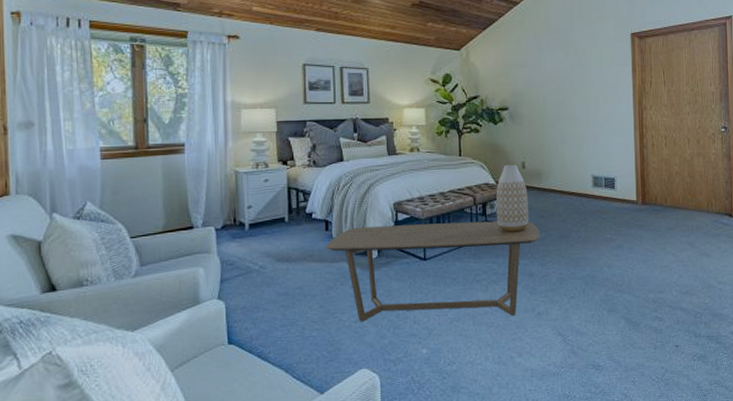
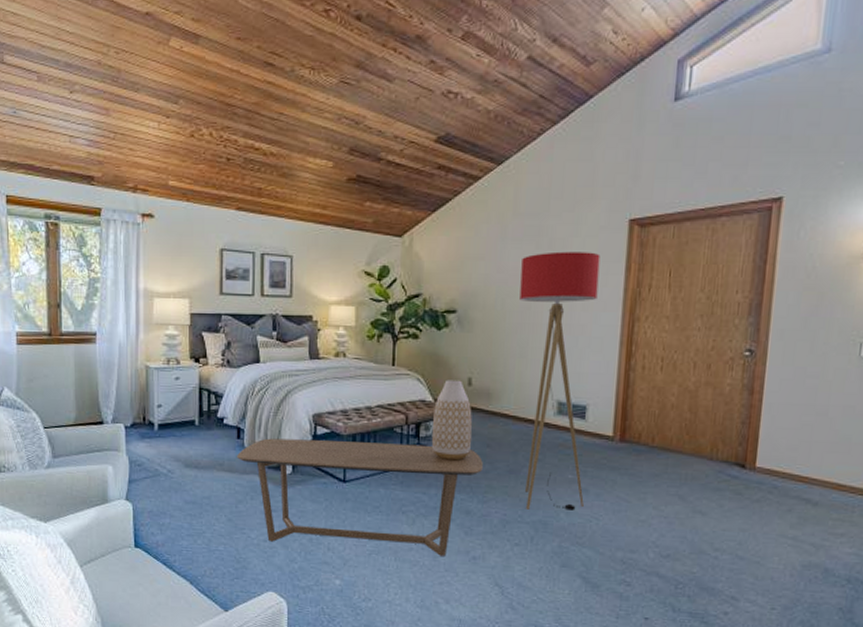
floor lamp: none [555,58,621,267] -> present [519,251,600,510]

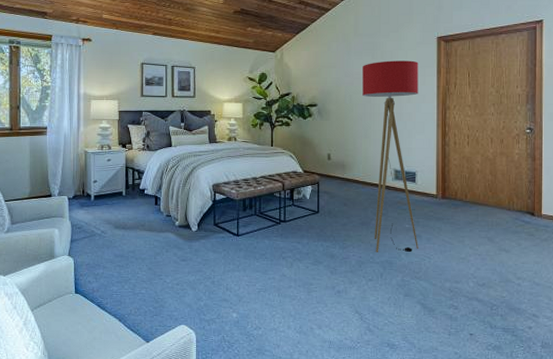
coffee table: present [237,438,483,557] -> none [155,204,342,292]
vase: present [431,380,473,461] -> none [302,156,333,217]

